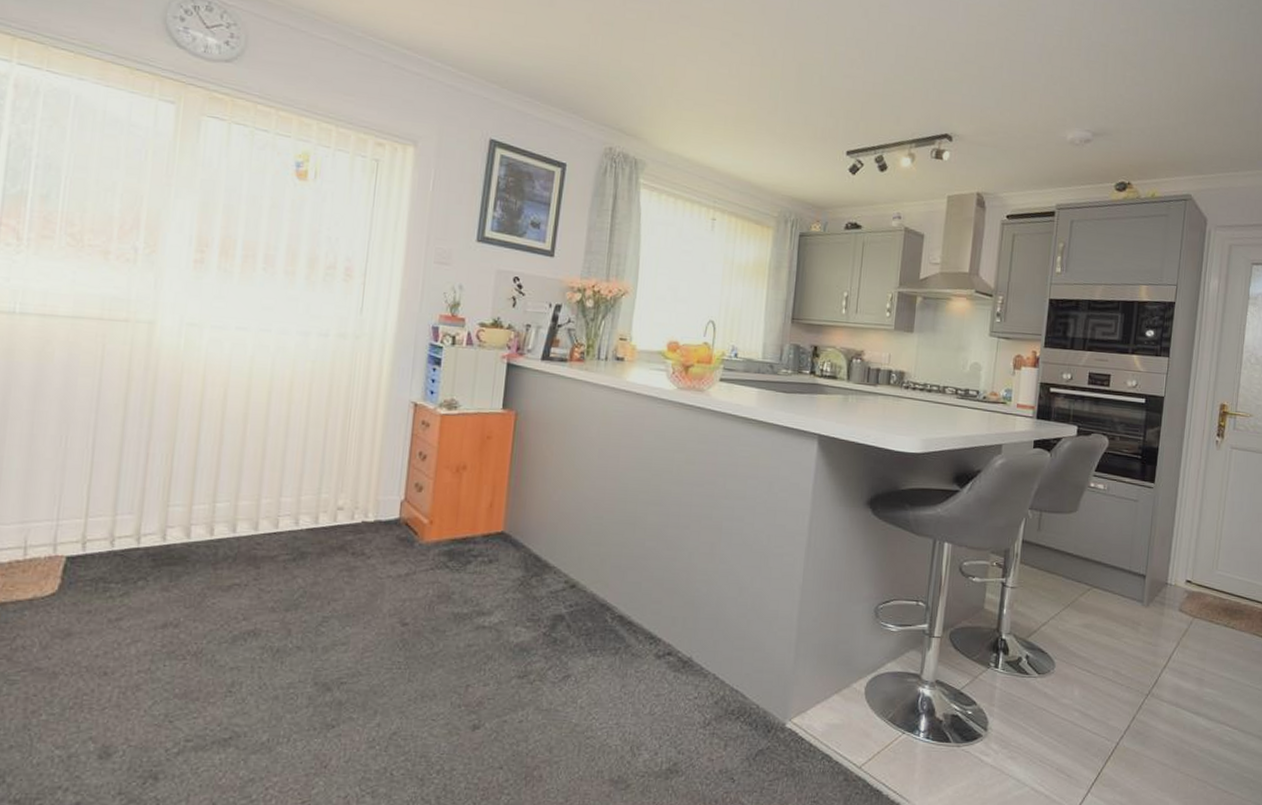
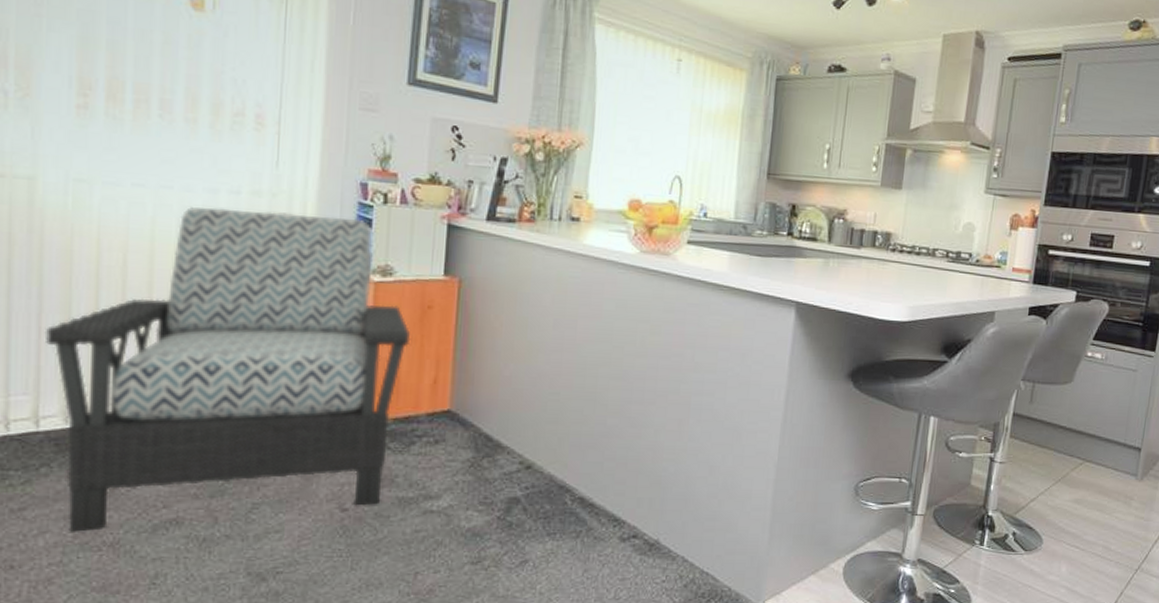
armchair: none [151,348,471,641] -> present [44,207,411,532]

